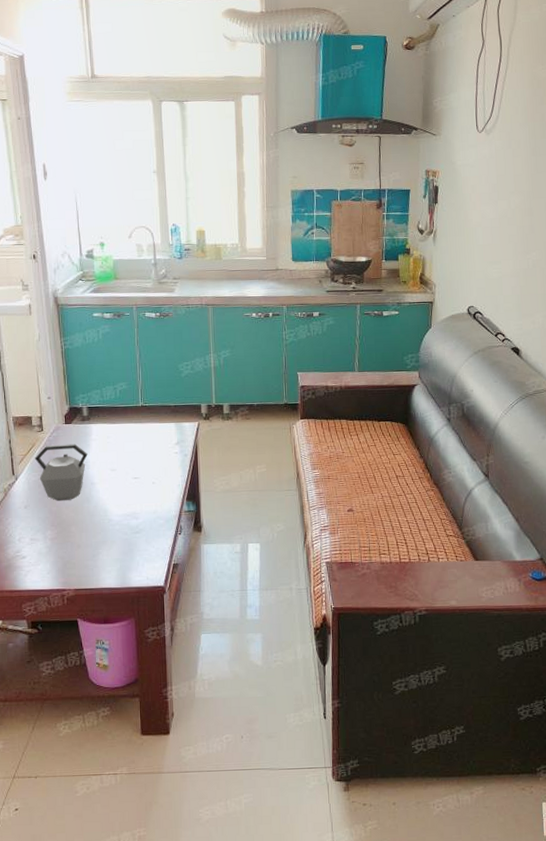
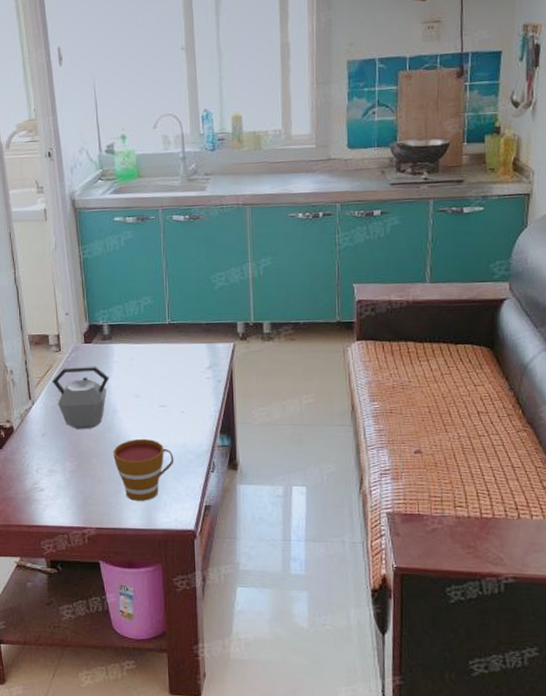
cup: none [91,507,146,563] -> present [113,438,174,501]

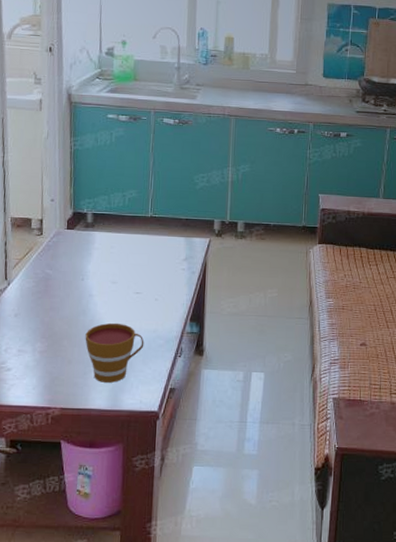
kettle: present [52,366,109,429] -> none [30,250,88,311]

